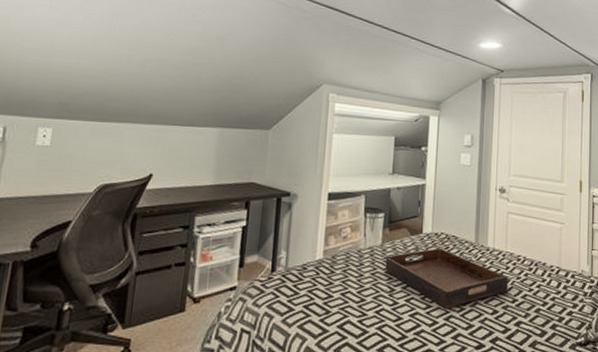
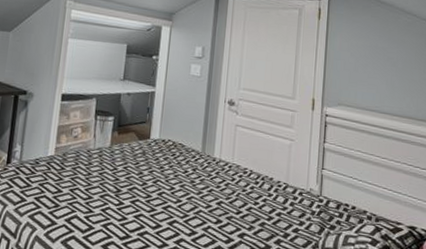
serving tray: present [385,248,508,309] -> none [112,154,234,214]

